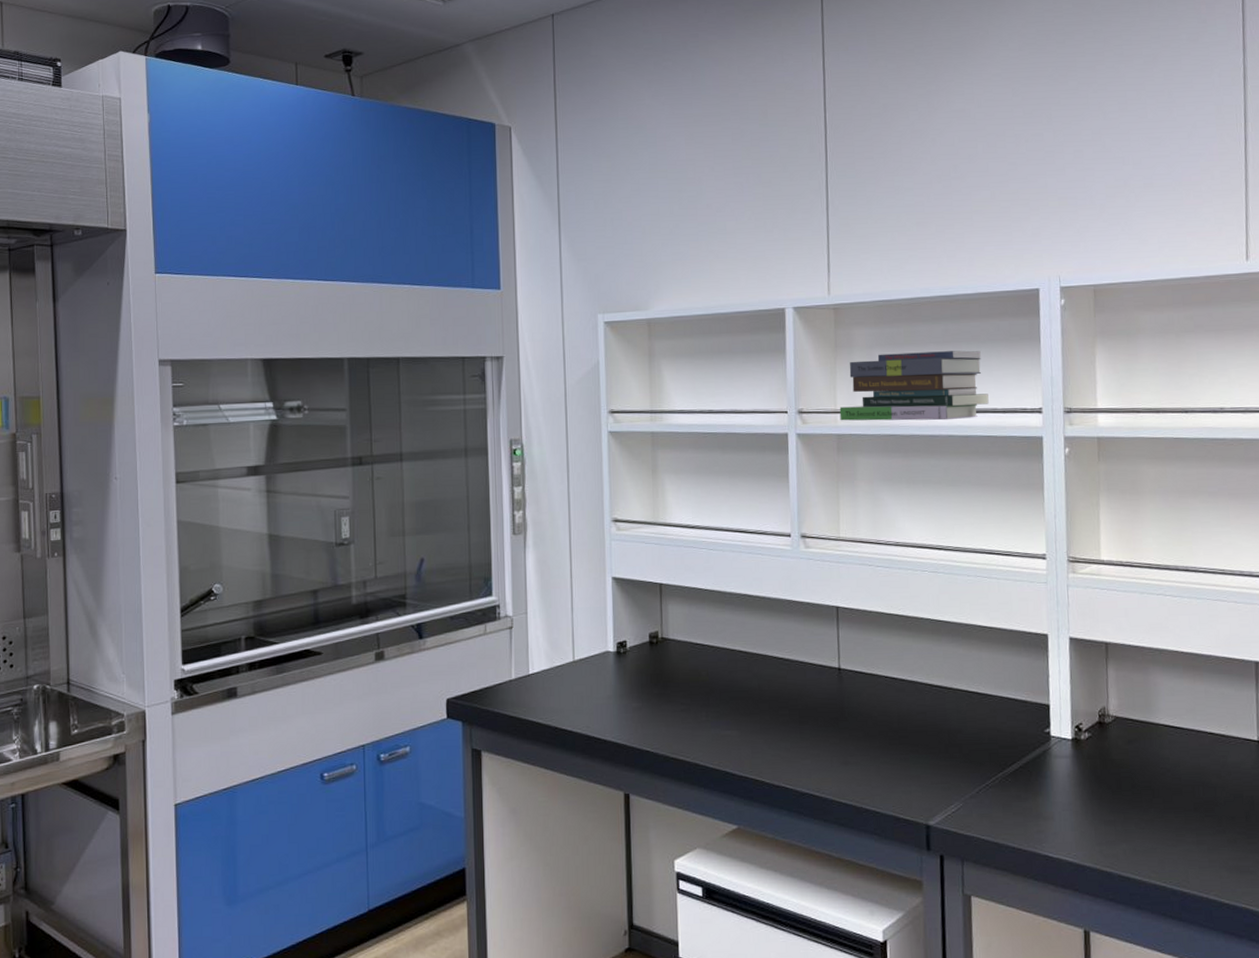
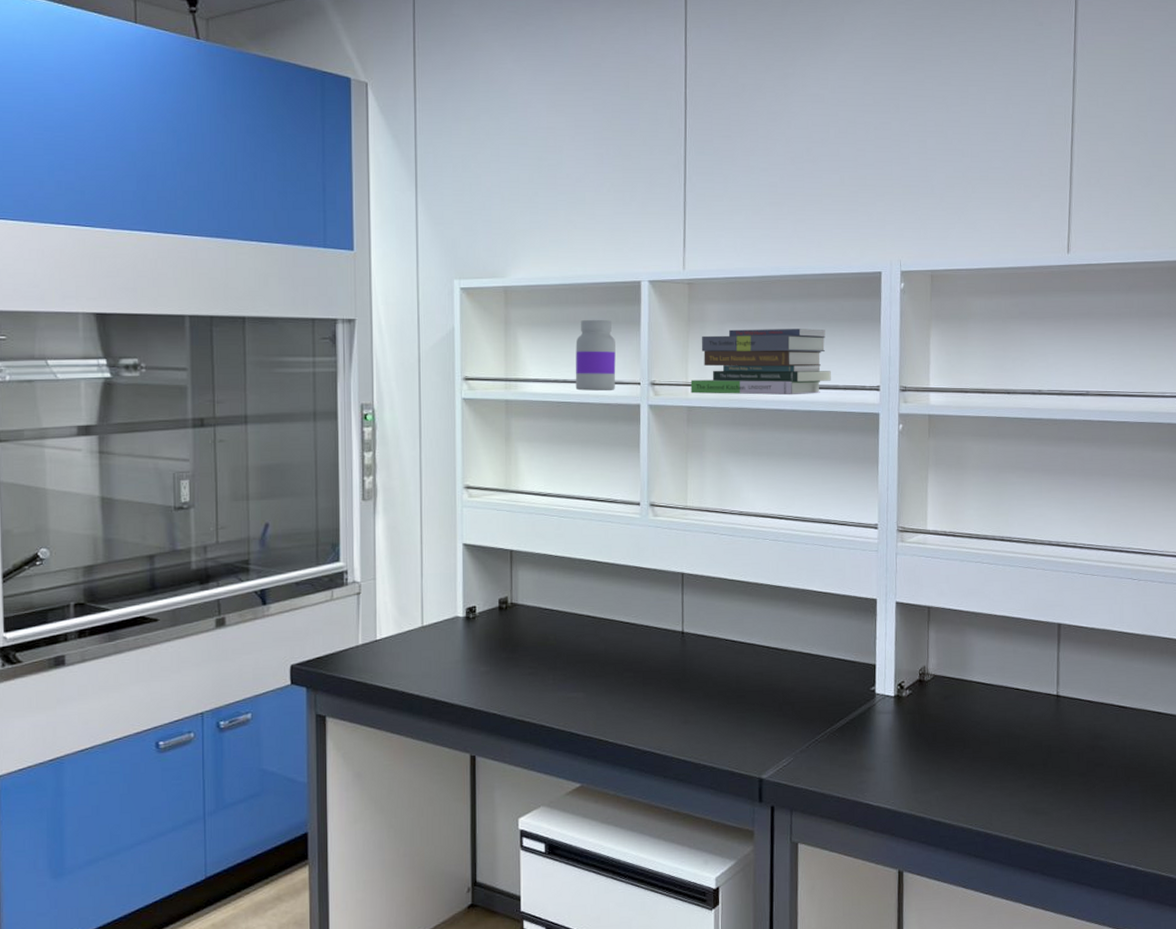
jar: none [720,348,762,421] -> present [575,319,616,392]

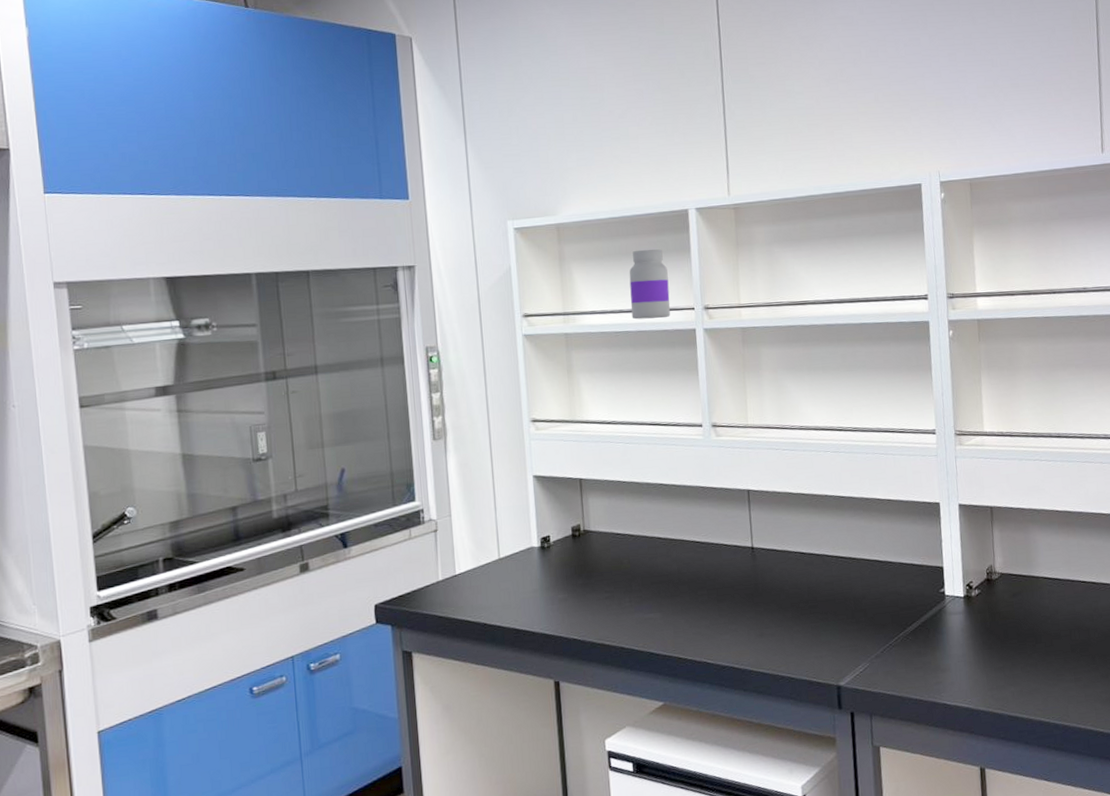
books: present [690,329,831,396] -> none [743,243,880,315]

